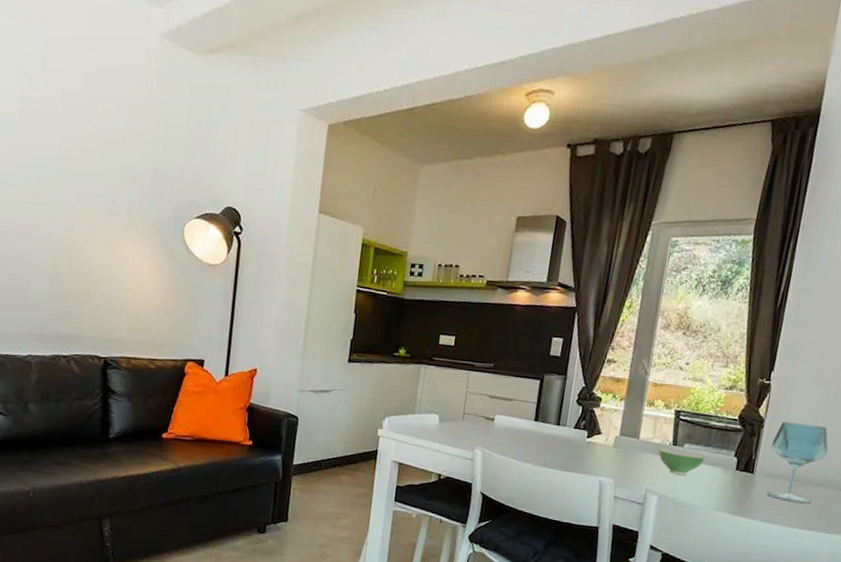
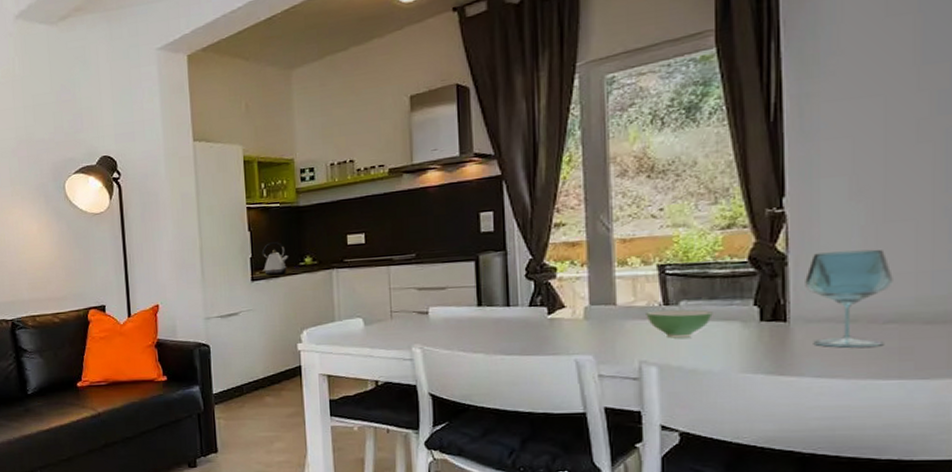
kettle: none [360,327,387,362] -> present [262,241,289,276]

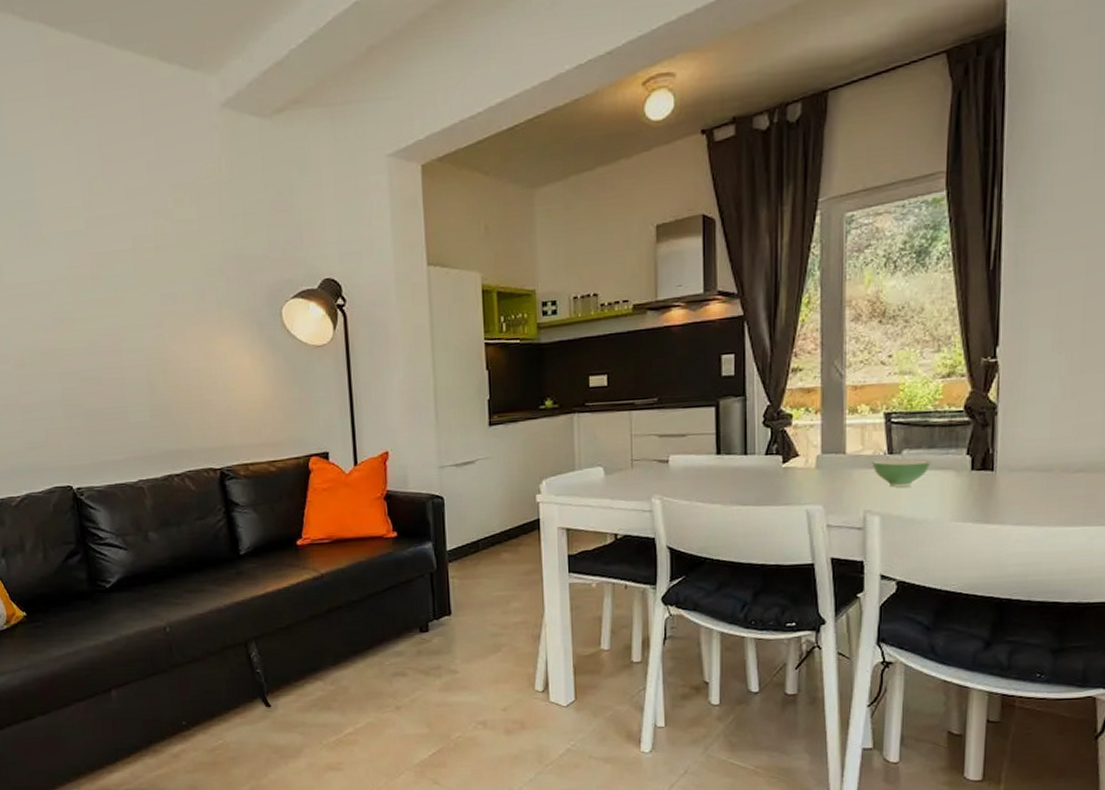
kettle: present [262,241,289,276] -> none [501,381,529,421]
wine glass: present [805,249,893,348] -> none [1011,400,1084,497]

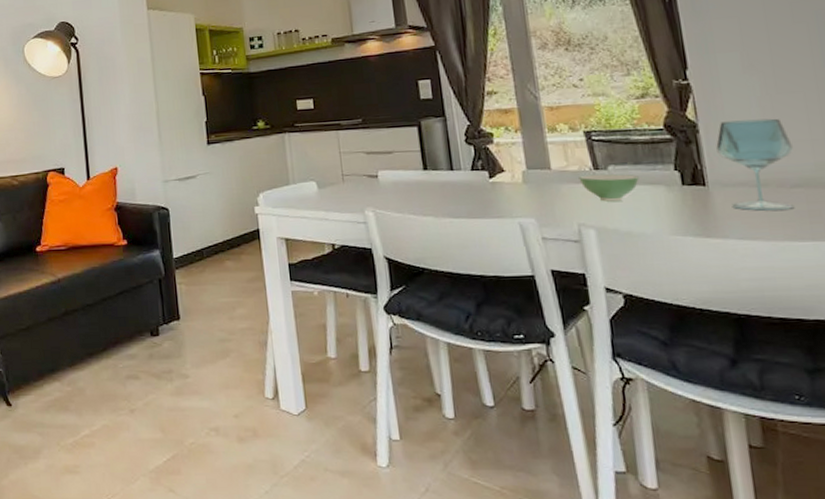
wine glass: none [1011,400,1084,497] -> present [716,118,793,211]

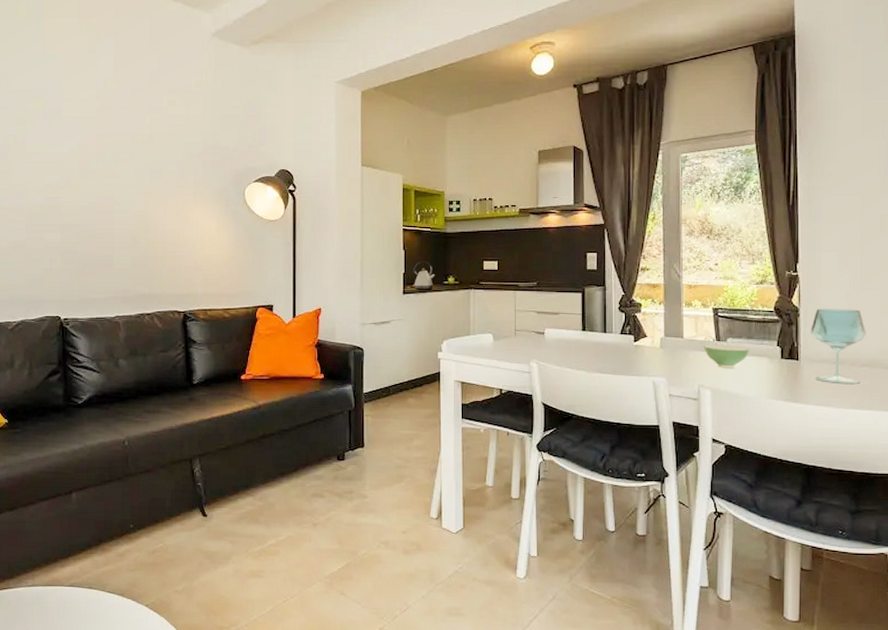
kettle: none [217,105,243,140] -> present [413,260,436,291]

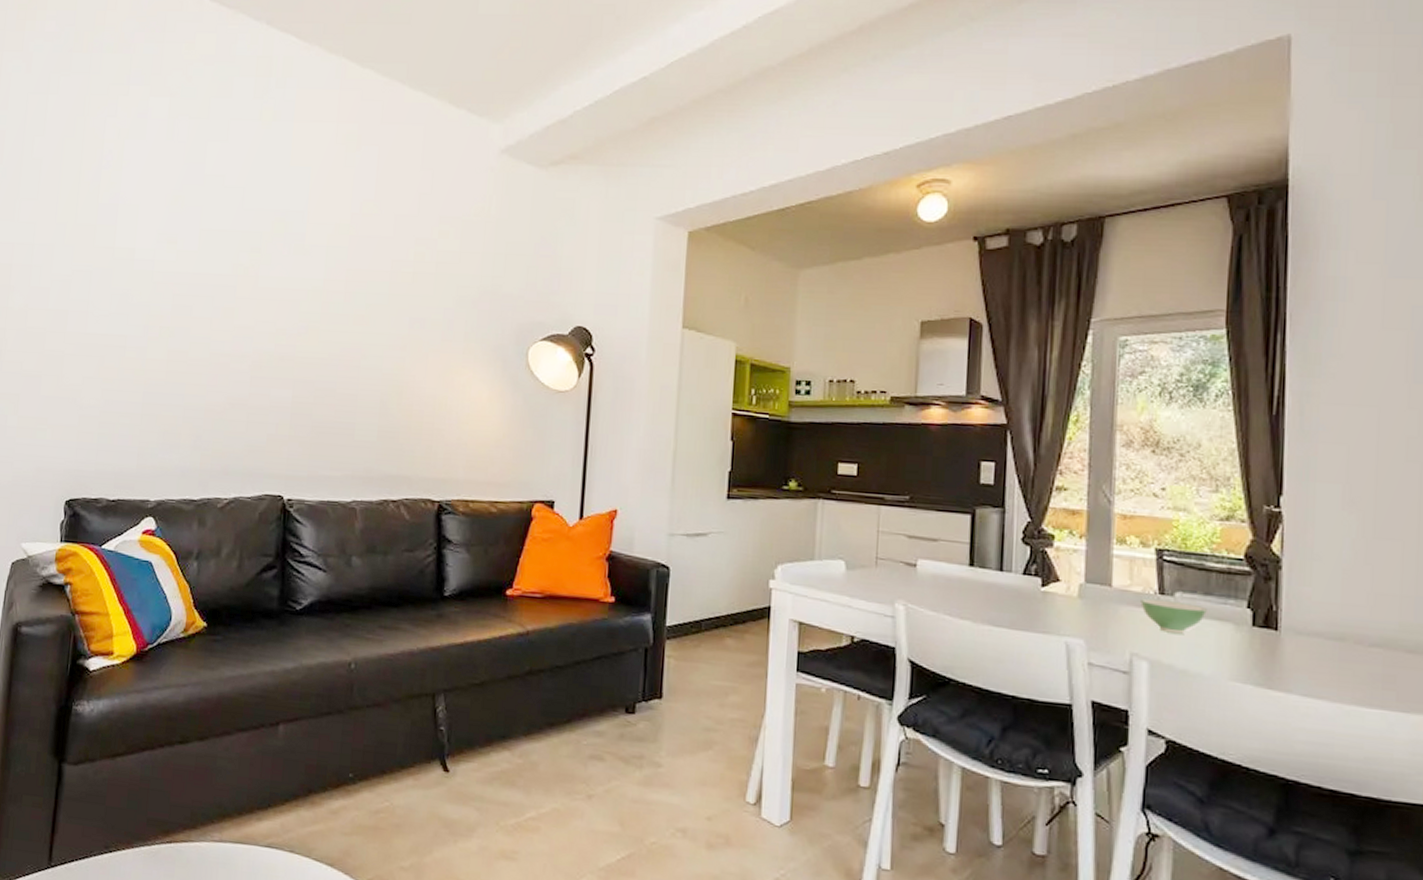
kettle: present [413,260,436,291] -> none [741,456,773,497]
wine glass: present [811,309,866,385] -> none [1297,561,1380,671]

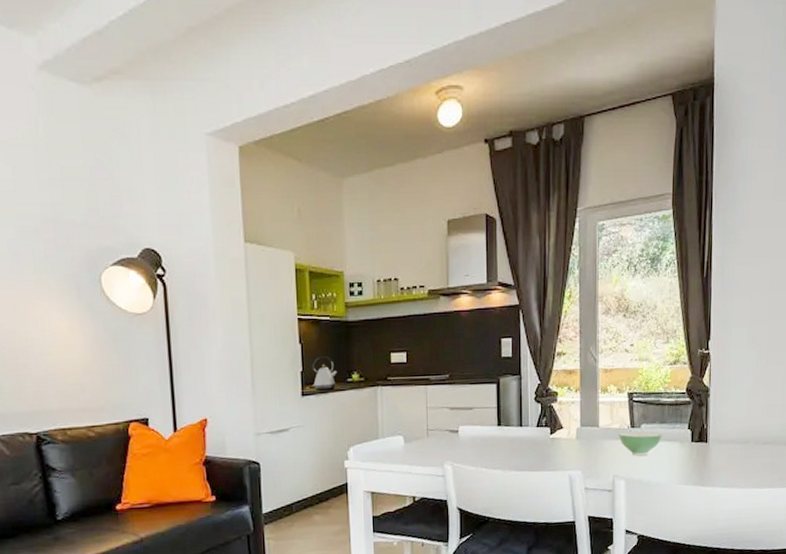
kettle: none [741,456,773,497] -> present [312,355,338,392]

